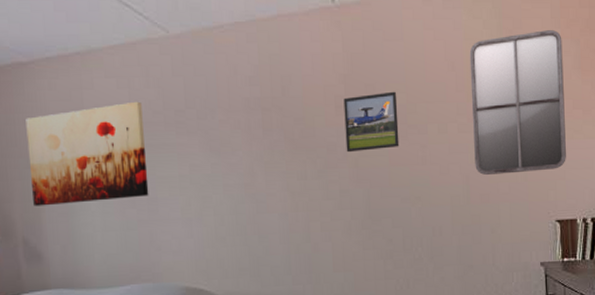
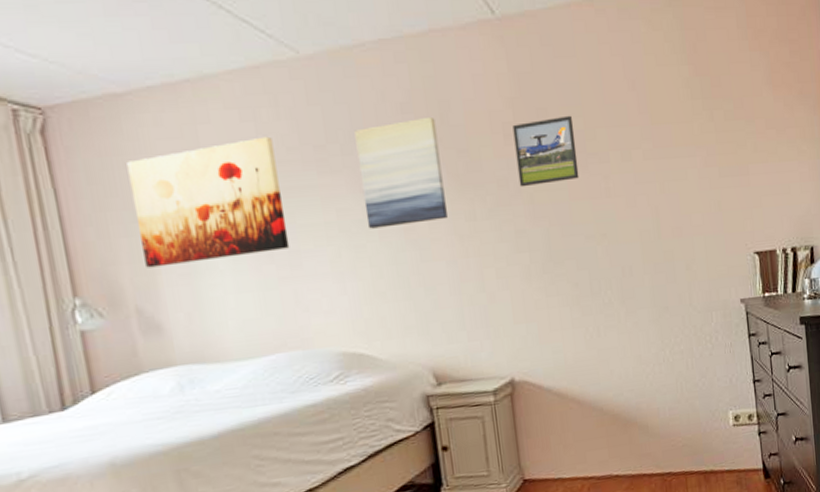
wall art: none [209,89,282,183] -> present [354,116,447,229]
home mirror: present [469,30,566,175] -> none [650,42,762,206]

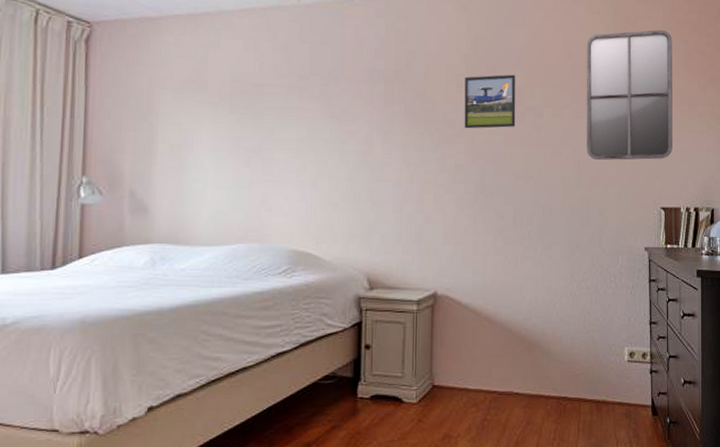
wall art: present [127,136,290,268] -> none [145,64,267,159]
wall art: present [354,116,447,229] -> none [332,62,401,149]
home mirror: none [650,42,762,206] -> present [586,30,672,160]

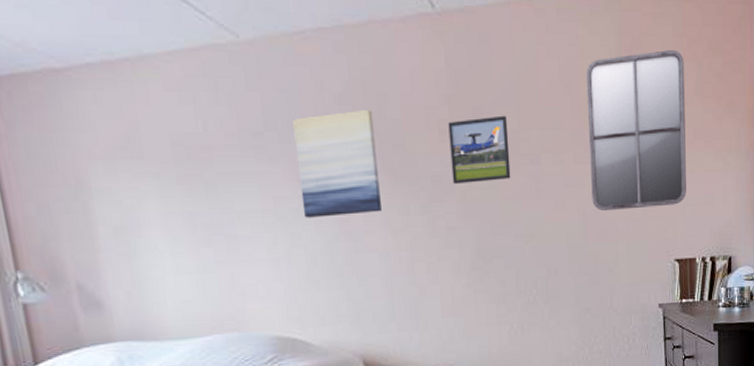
wall art: none [332,62,401,149] -> present [292,109,382,218]

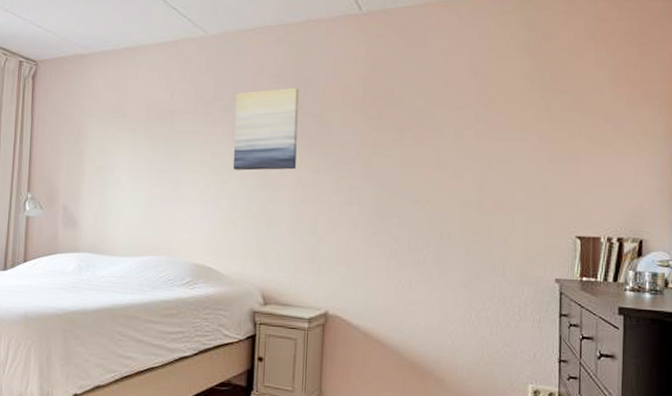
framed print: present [448,115,511,185] -> none [359,95,415,151]
home mirror: present [586,50,686,210] -> none [491,42,596,184]

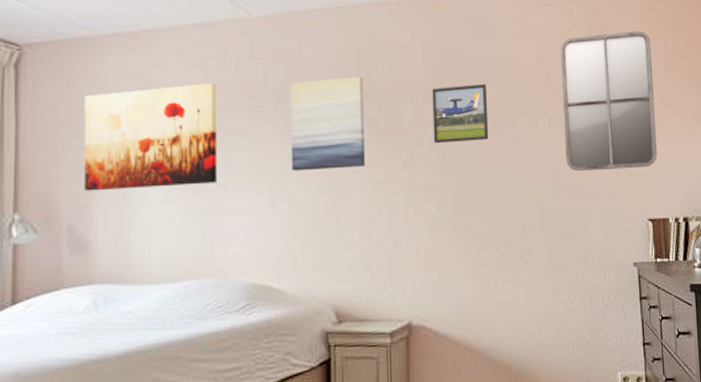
wall art: none [76,92,177,179] -> present [83,83,218,191]
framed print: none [359,95,415,151] -> present [432,83,489,144]
home mirror: none [491,42,596,184] -> present [560,31,657,171]

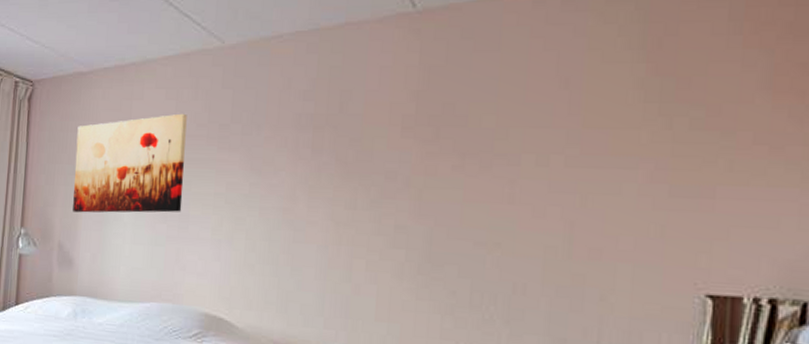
wall art: present [290,76,365,171] -> none [251,104,334,205]
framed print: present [432,83,489,144] -> none [409,112,484,182]
home mirror: present [560,31,657,171] -> none [585,37,744,226]

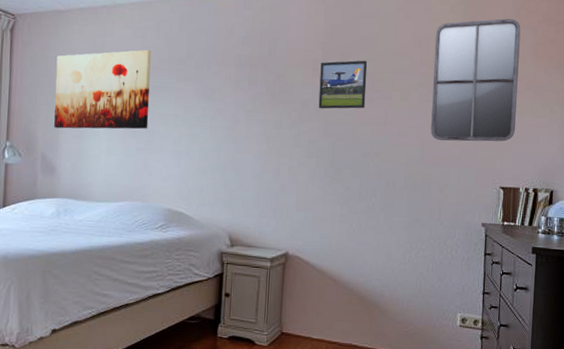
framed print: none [409,112,484,182] -> present [318,60,368,109]
home mirror: none [585,37,744,226] -> present [431,18,521,142]

